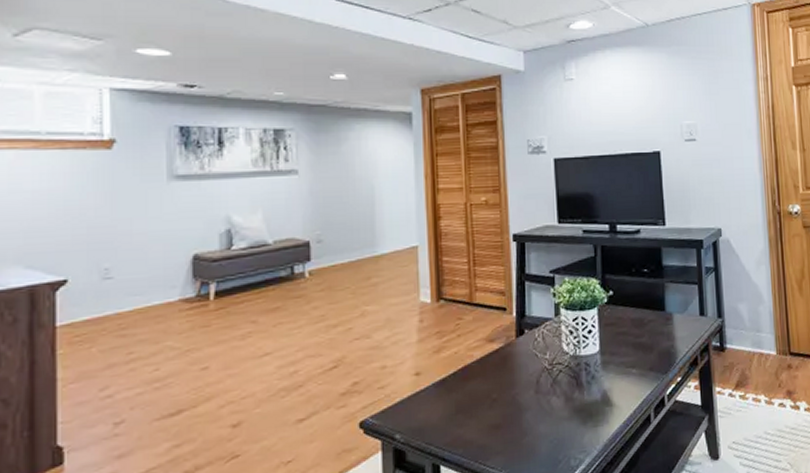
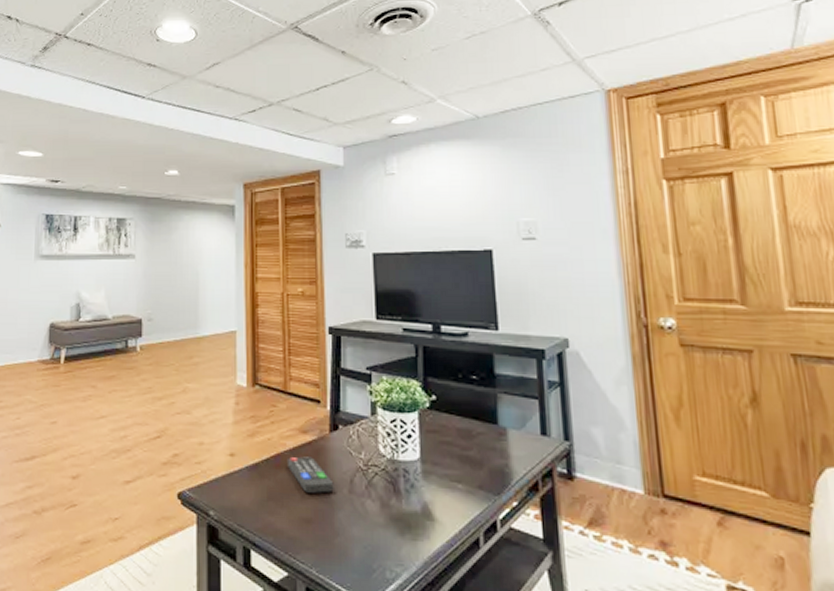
remote control: none [474,364,521,400] -> present [286,456,334,493]

